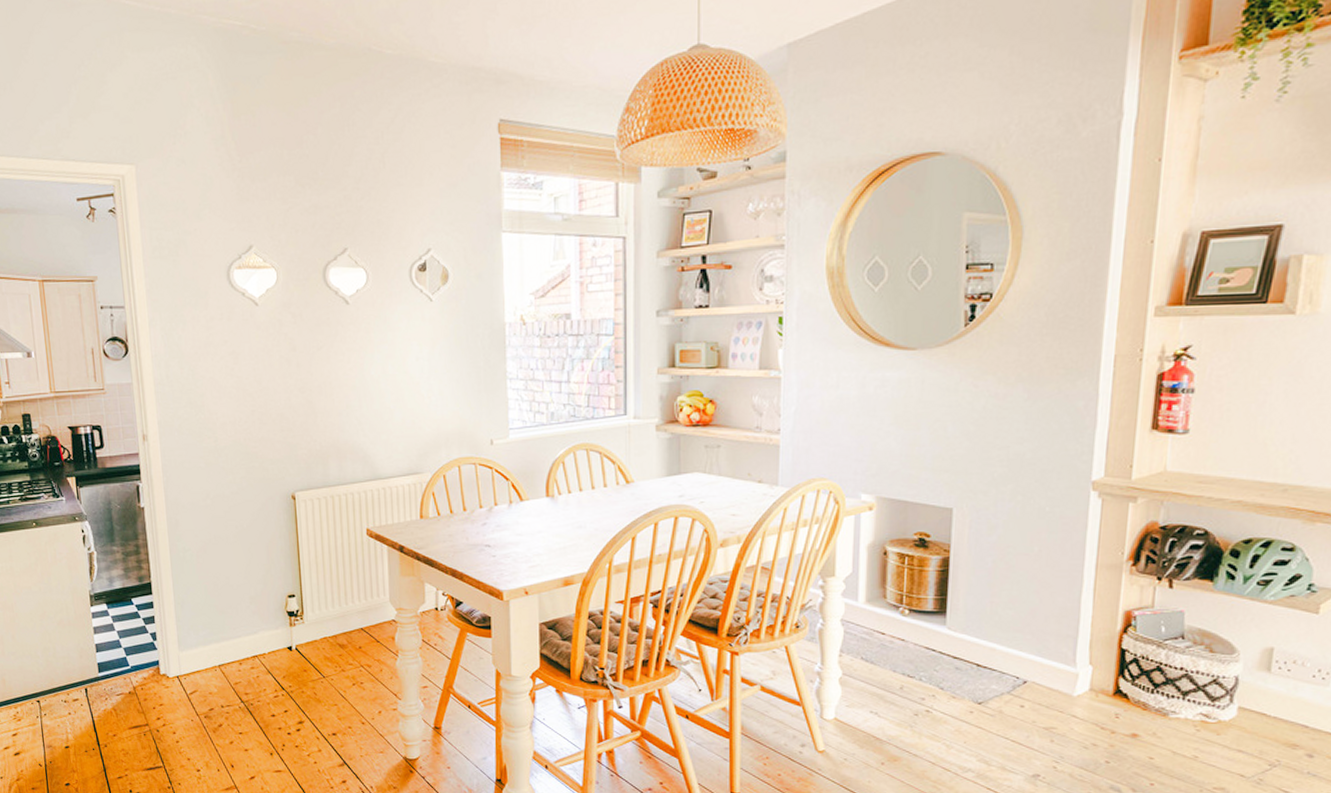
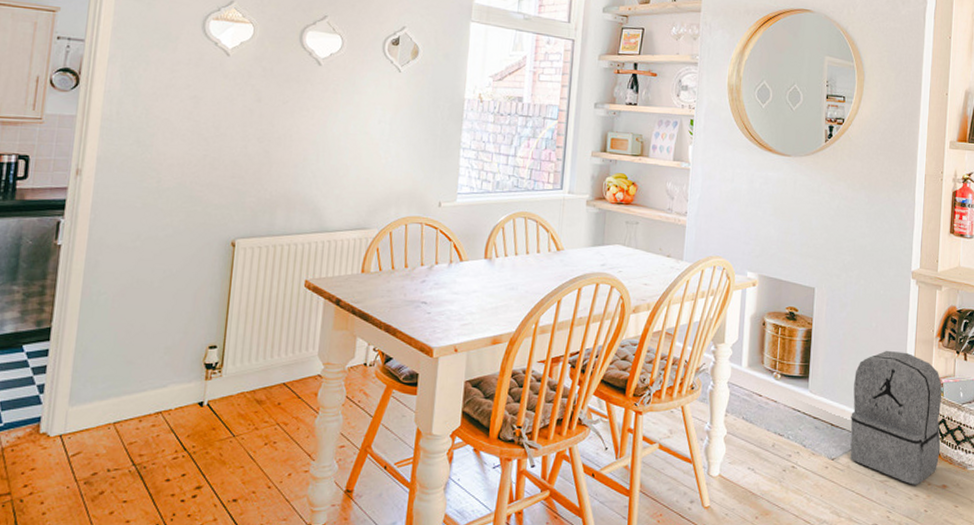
backpack: none [1002,578,1135,733] -> present [850,350,942,485]

